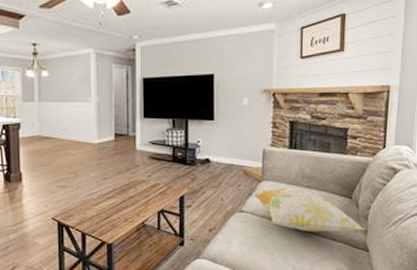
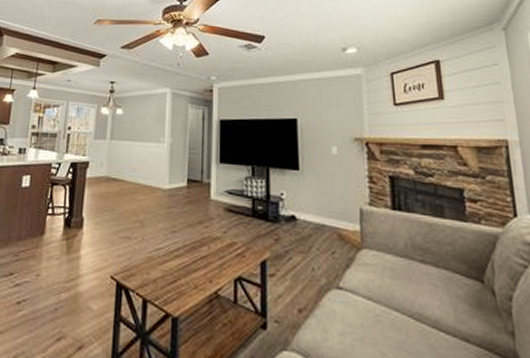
decorative pillow: present [252,187,365,232] -> none [351,260,511,331]

